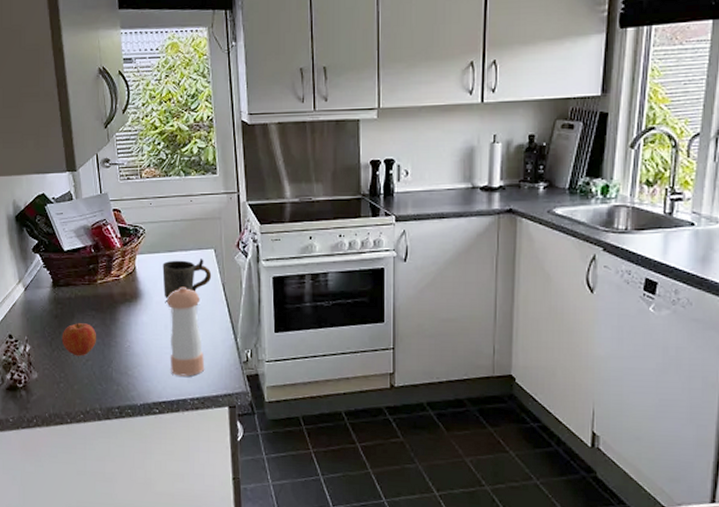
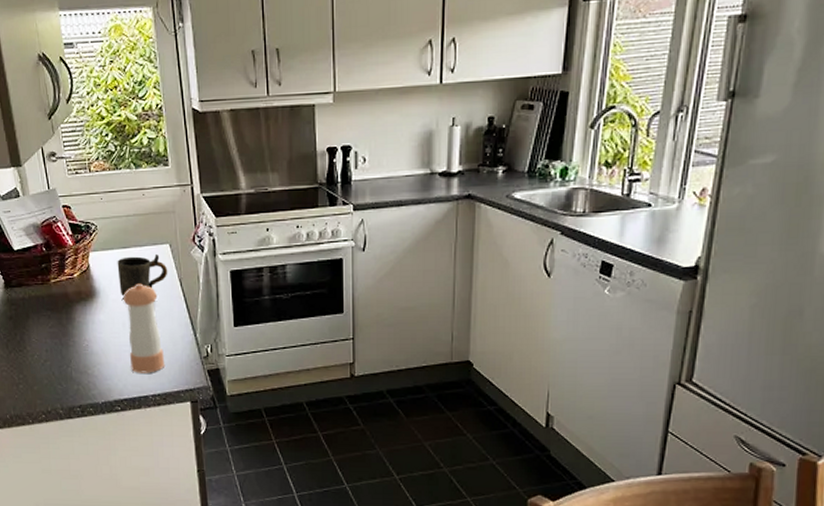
apple: present [61,323,97,357] -> none [17,324,54,357]

